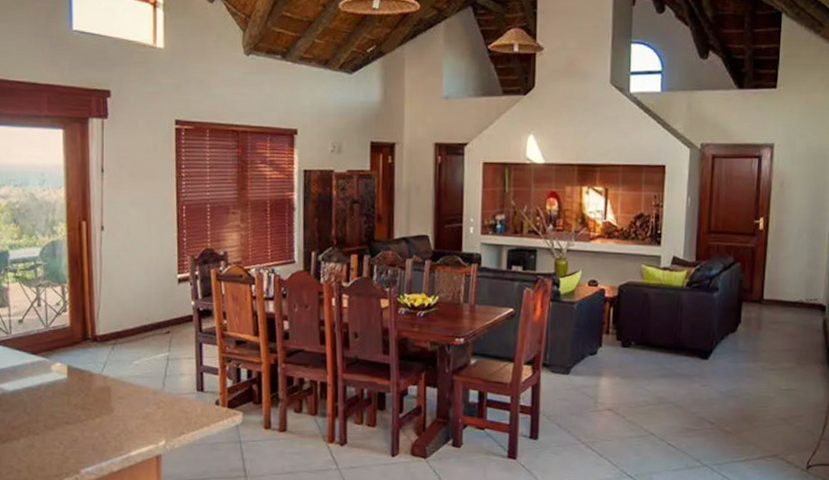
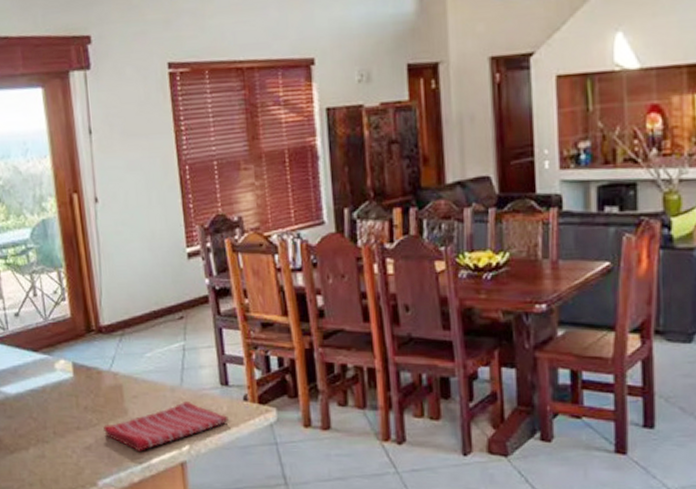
dish towel: none [90,403,201,445] -> present [103,400,229,451]

